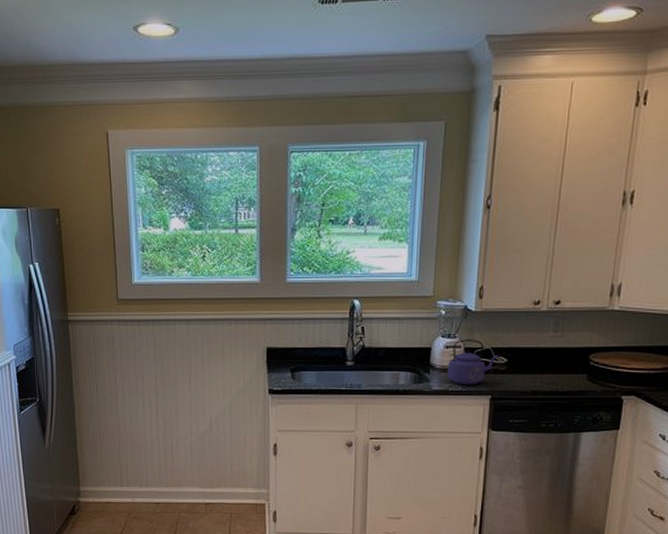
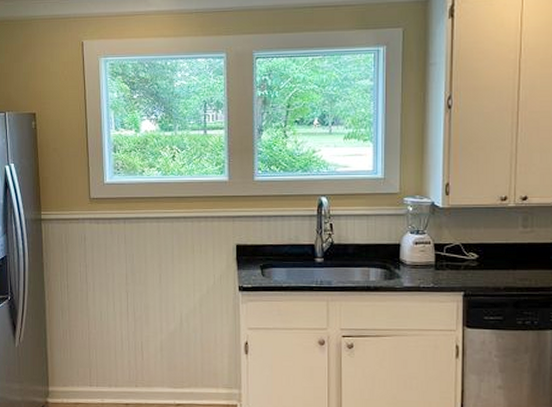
kettle: present [447,339,499,386] -> none [418,235,470,282]

